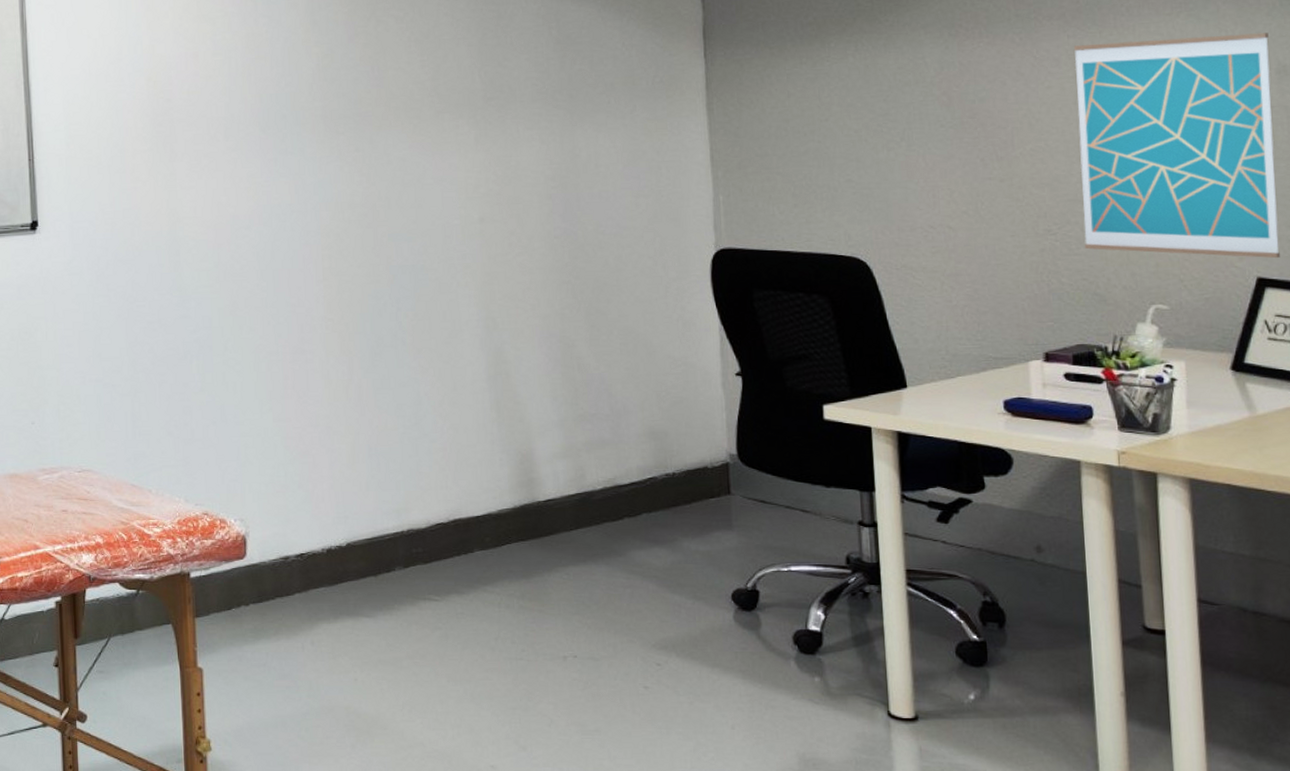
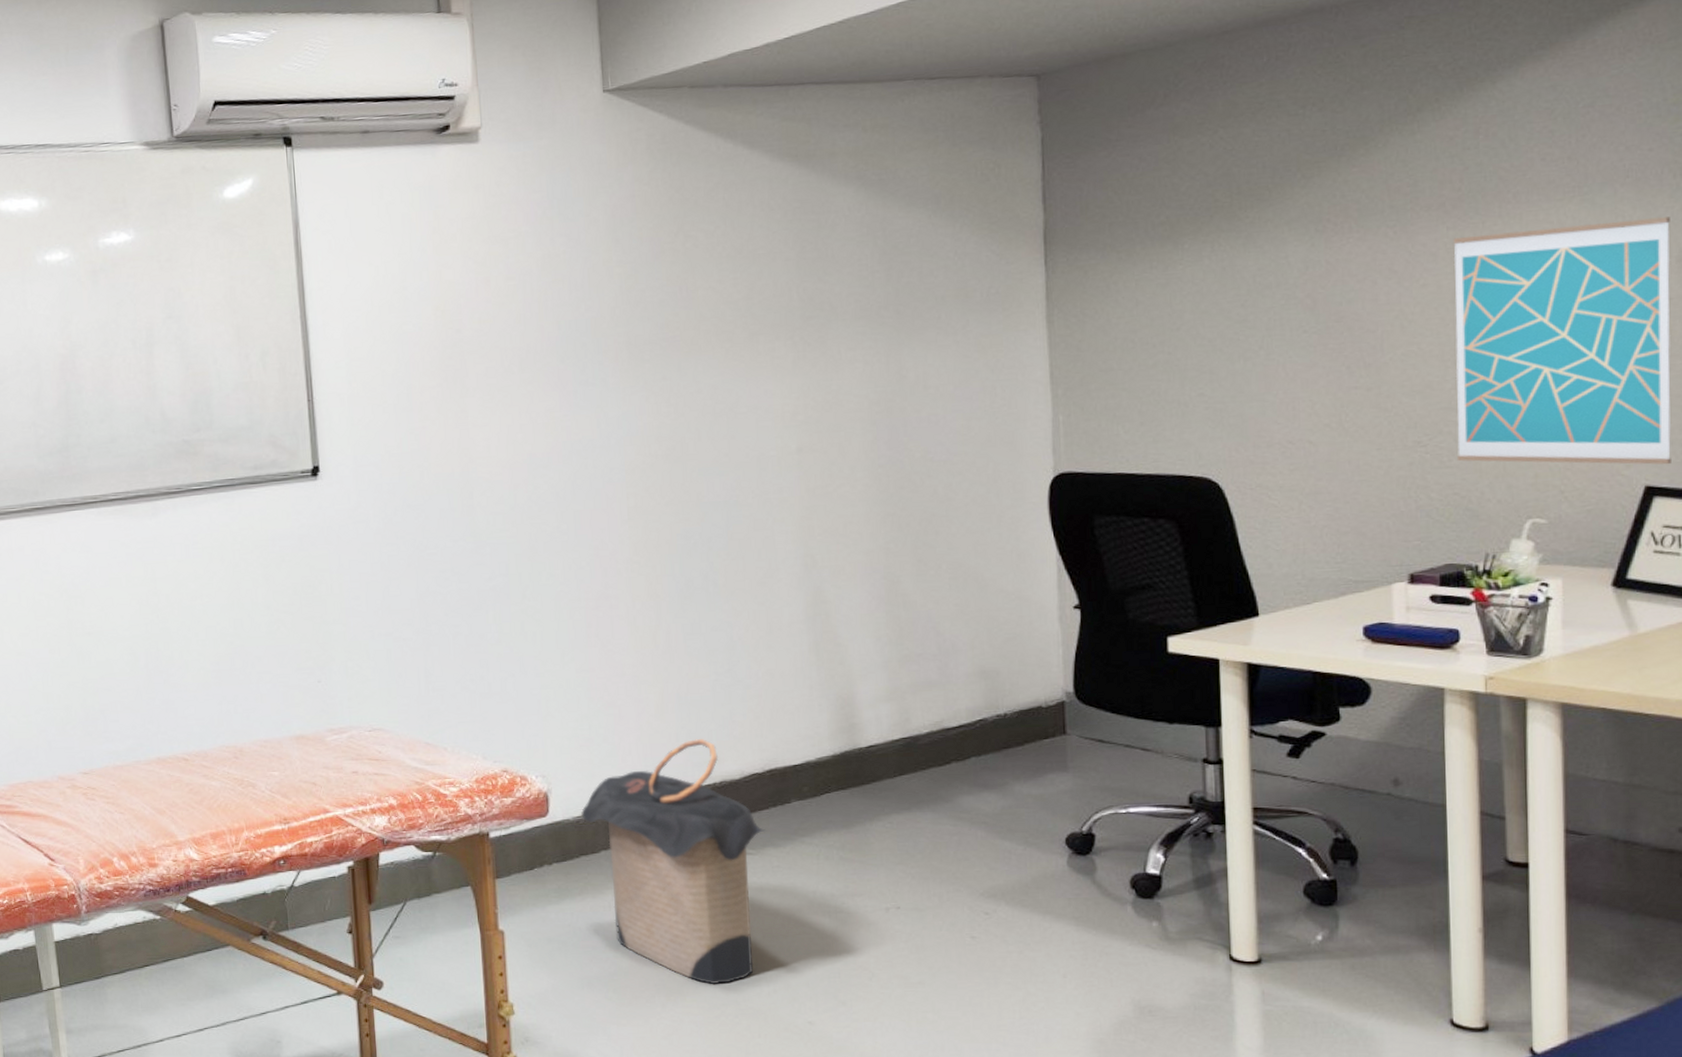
laundry hamper: none [277,489,450,726] -> present [581,739,766,984]

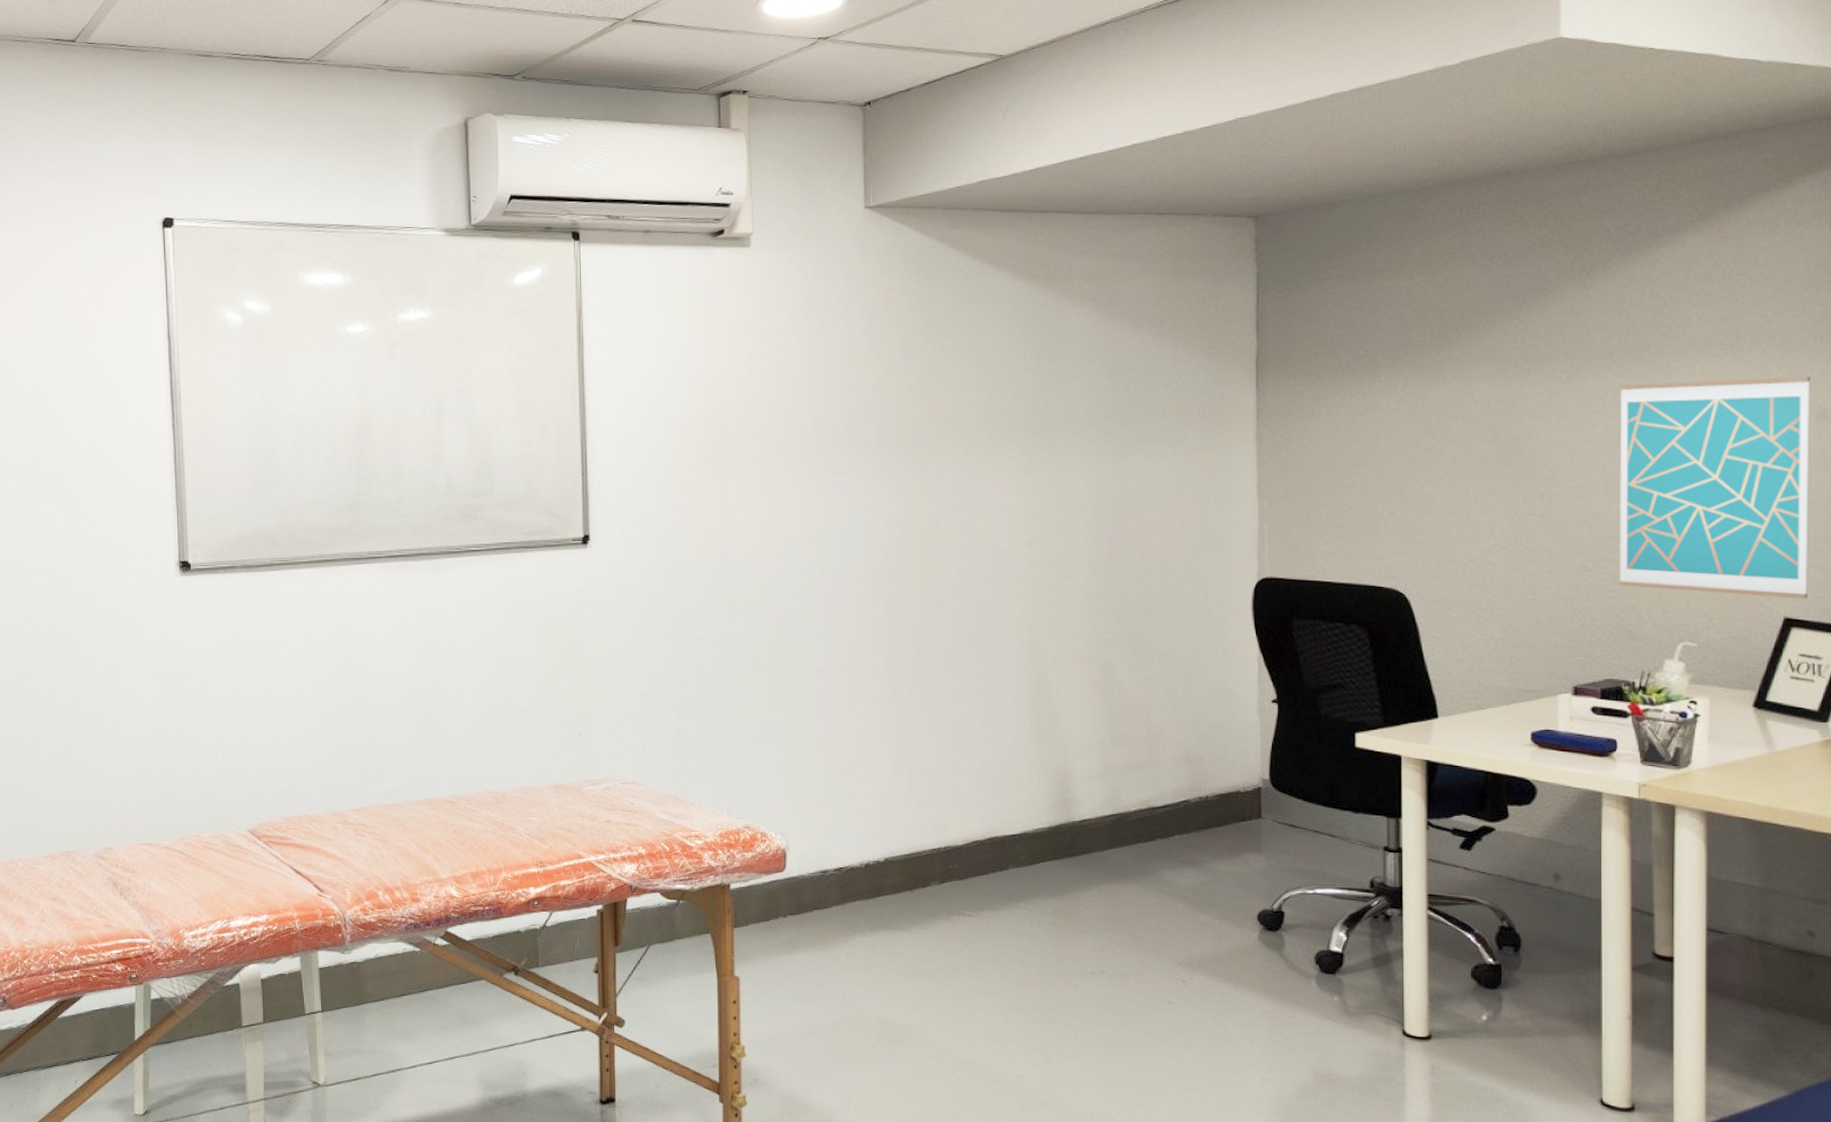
laundry hamper: present [581,739,766,984] -> none [816,806,985,1036]

